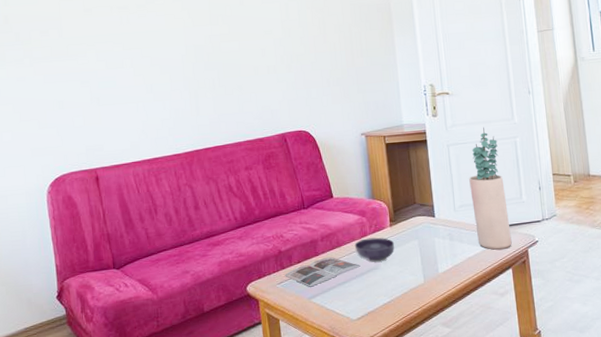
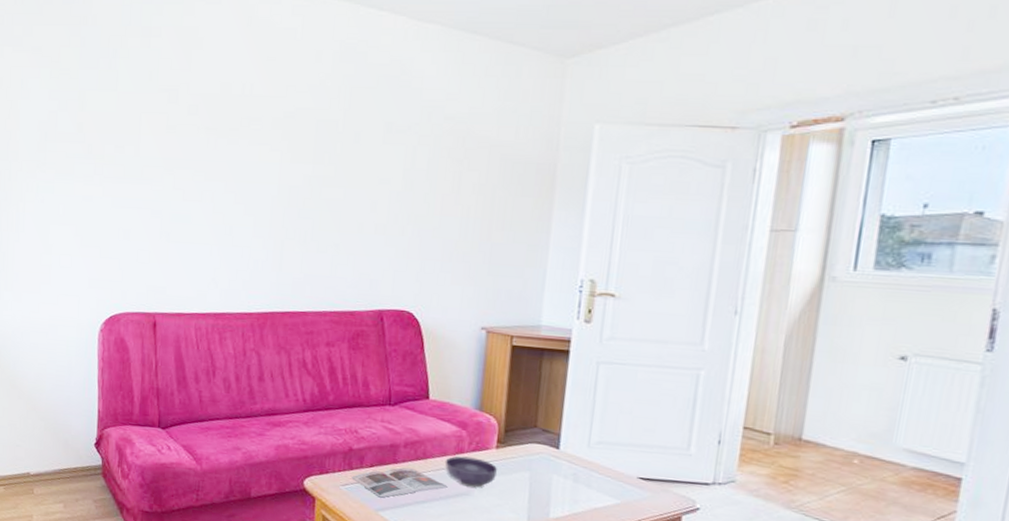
vase: present [469,127,512,250] -> none [612,348,671,509]

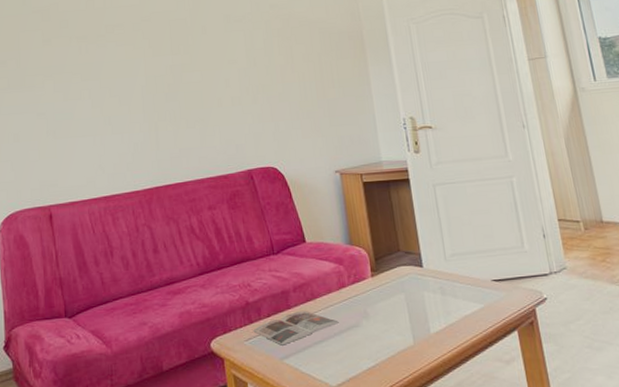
bowl: present [445,456,498,488] -> none [331,289,378,318]

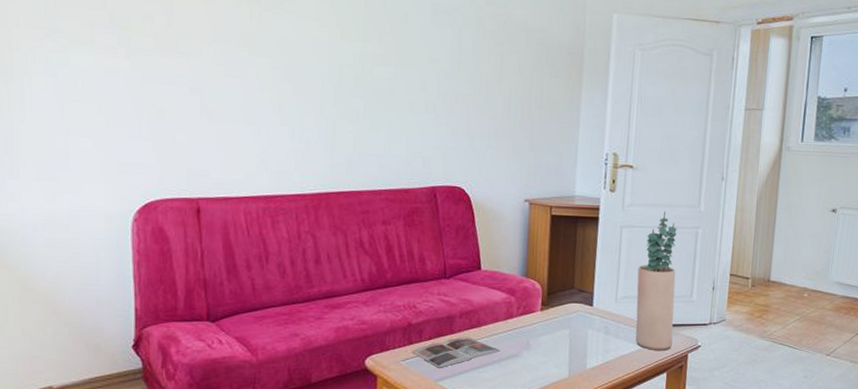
vase: none [460,165,516,308] -> present [635,211,677,350]

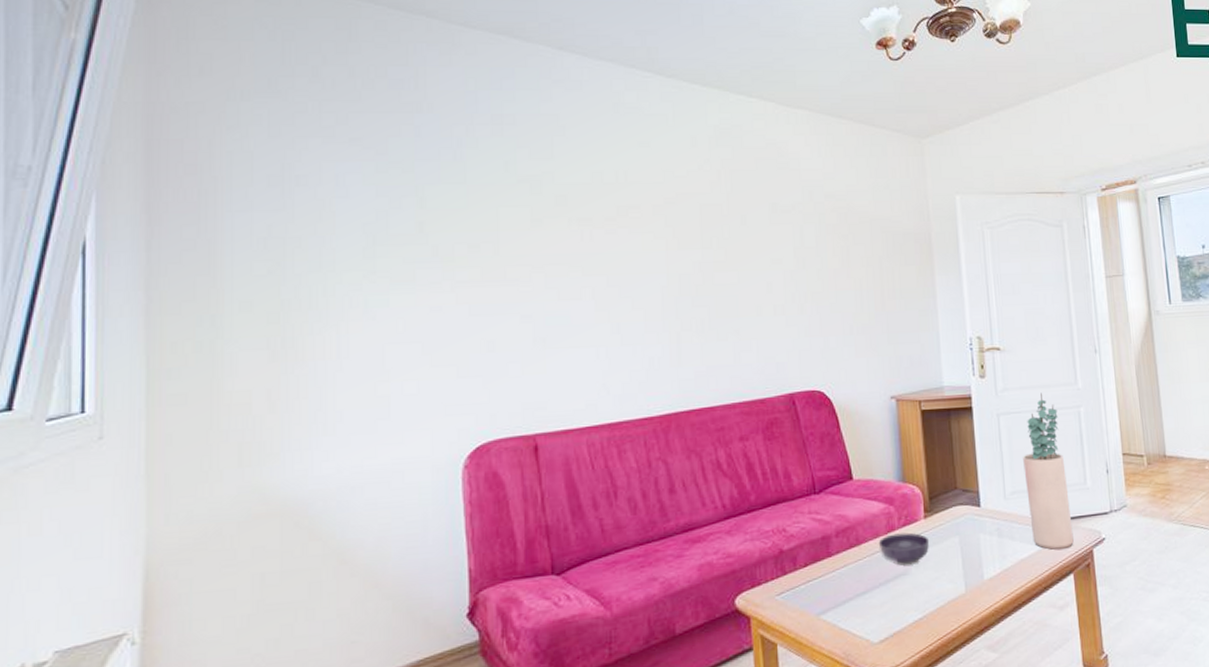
magazine: present [411,337,500,368] -> none [786,558,885,599]
bowl: none [496,321,543,349] -> present [878,532,930,566]

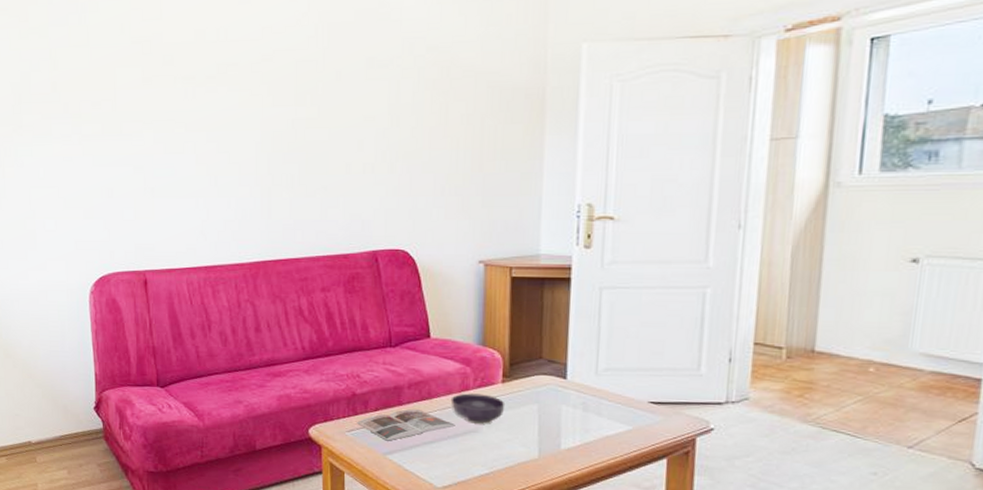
magazine: none [786,558,885,599] -> present [357,409,455,441]
vase: present [1023,392,1074,550] -> none [623,268,676,433]

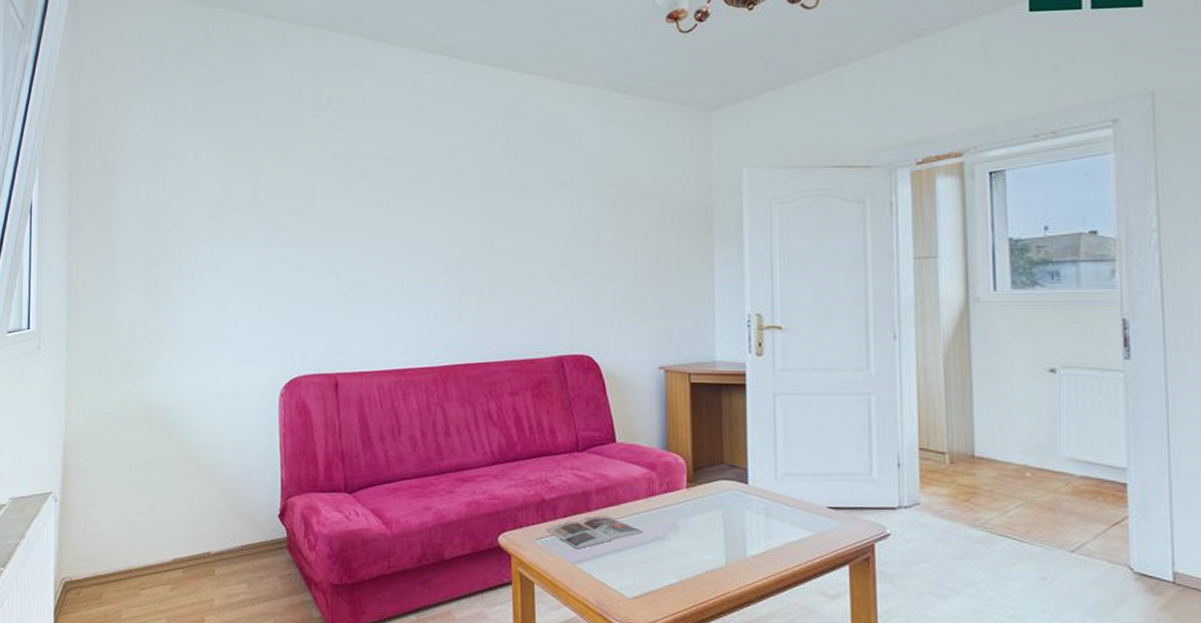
bowl: present [450,393,506,424] -> none [638,498,691,531]

